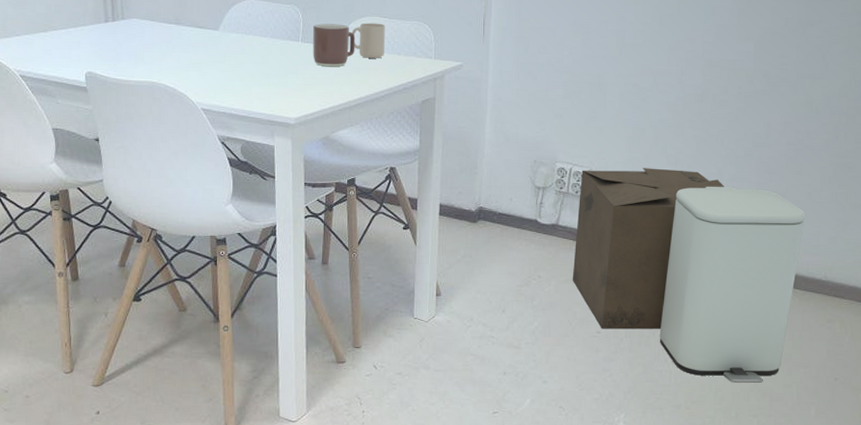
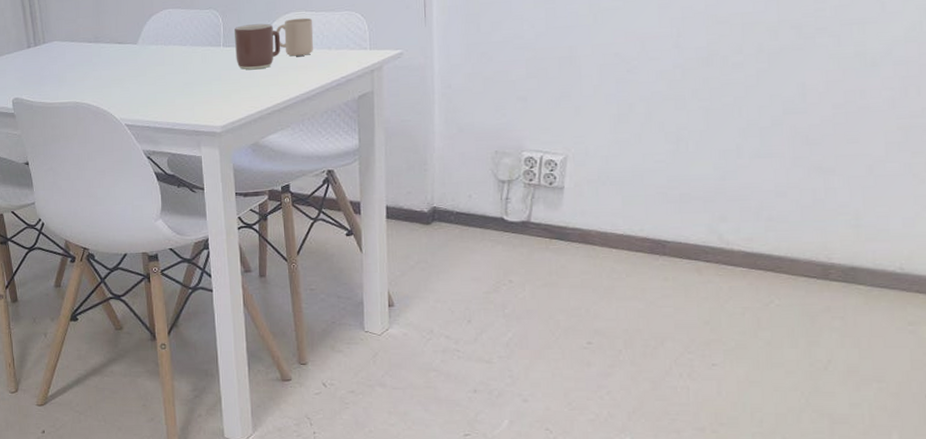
cardboard box: present [572,168,725,330] -> none [551,149,748,339]
pedal bin: present [659,186,806,384] -> none [669,164,867,402]

